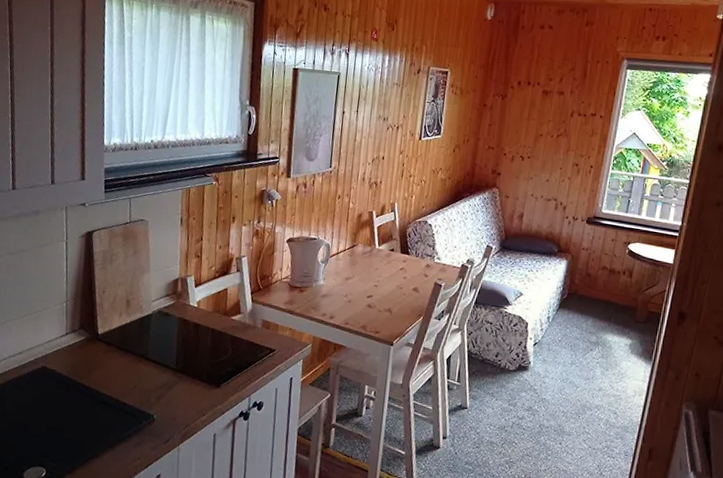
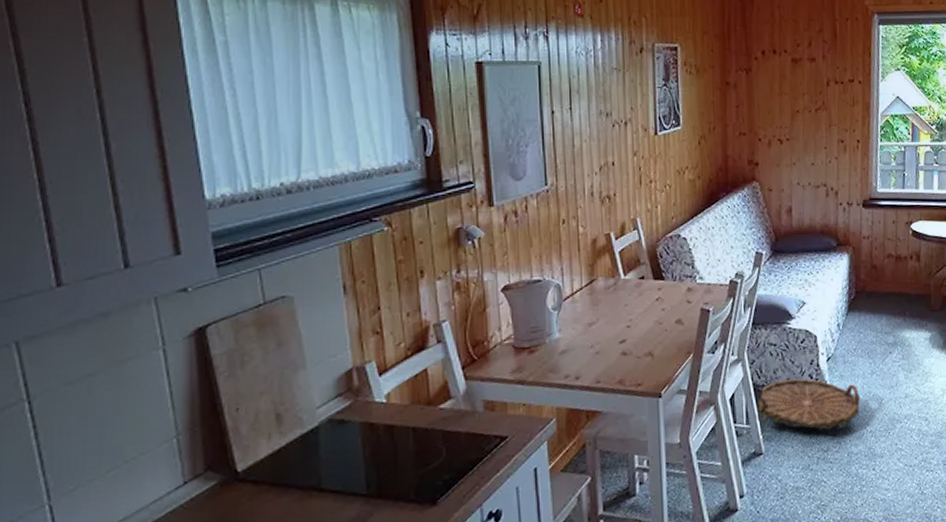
woven basket: none [465,352,558,404] -> present [755,378,860,432]

